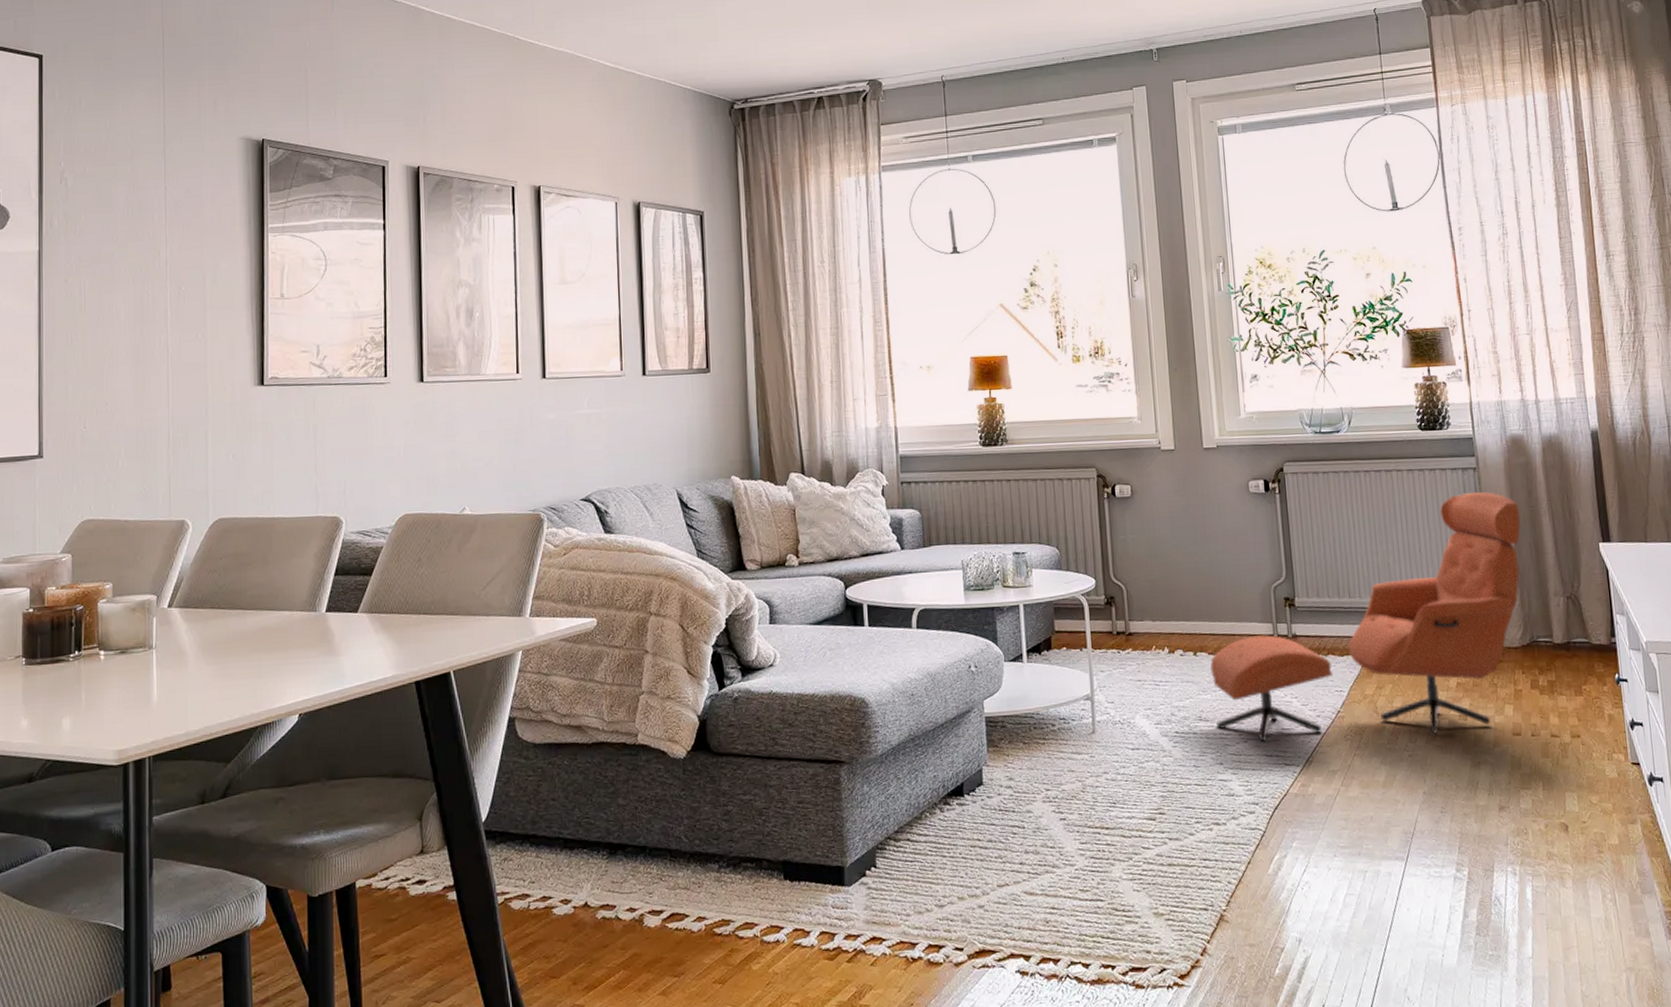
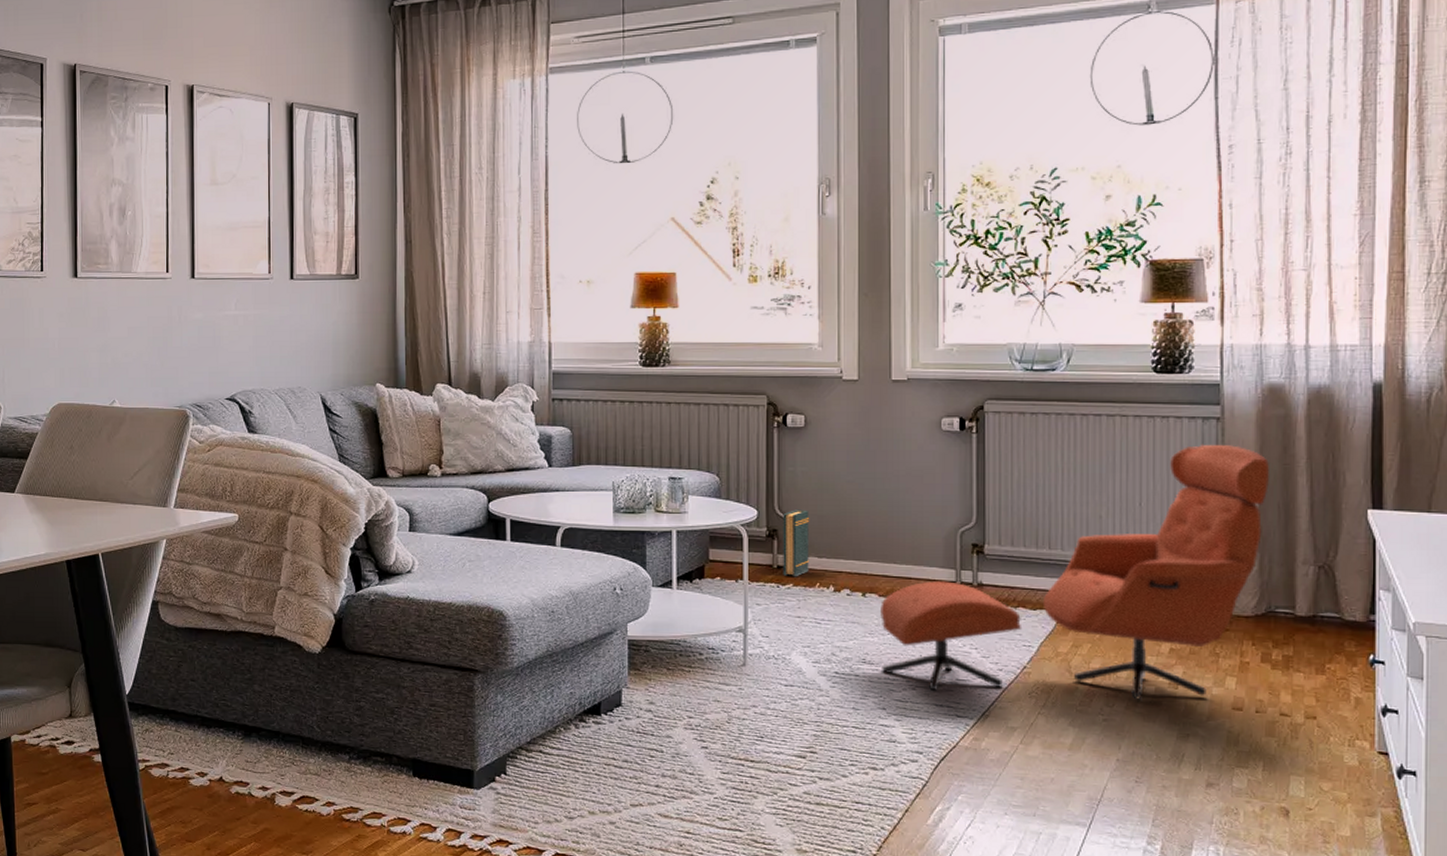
book: none [1118,576,1145,642] -> present [783,510,810,577]

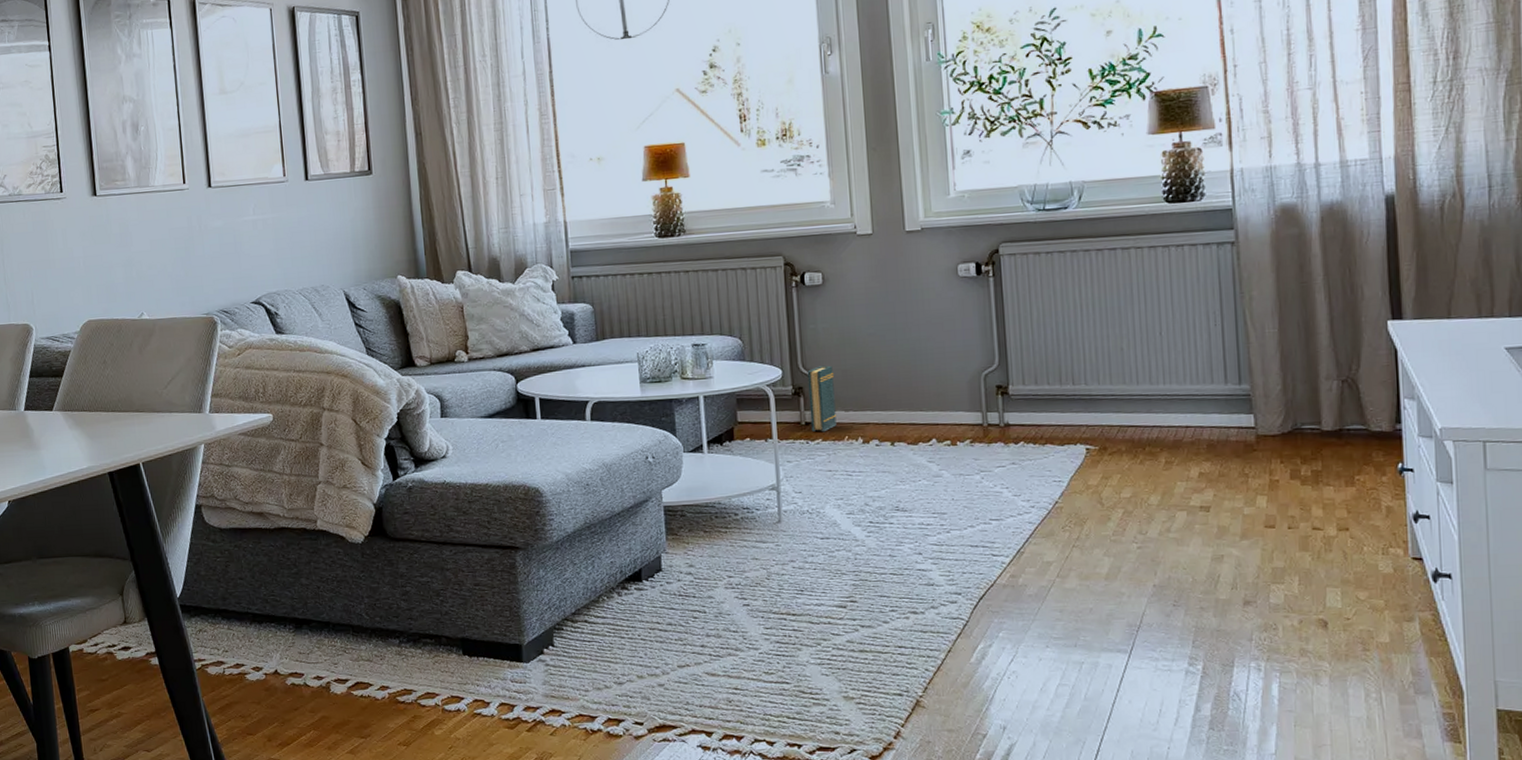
armchair: present [880,445,1269,700] -> none [910,268,1288,533]

